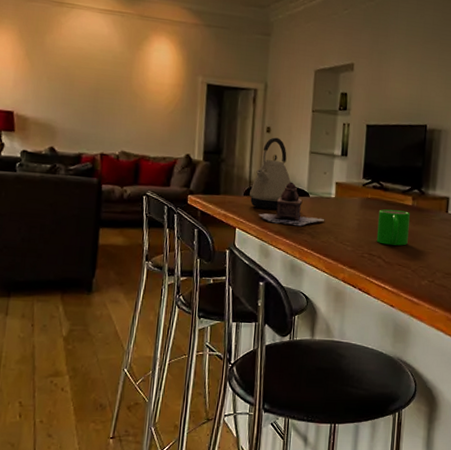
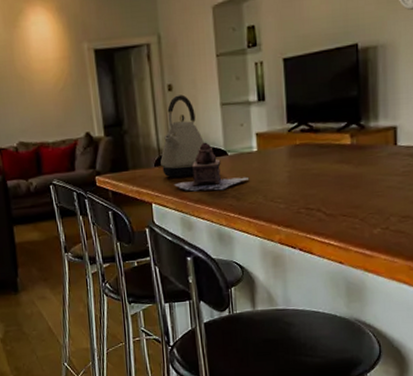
mug: present [376,209,410,246] -> none [311,152,351,195]

